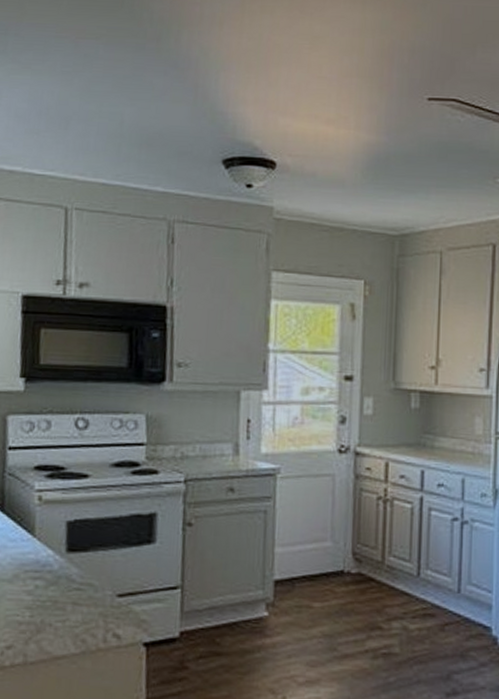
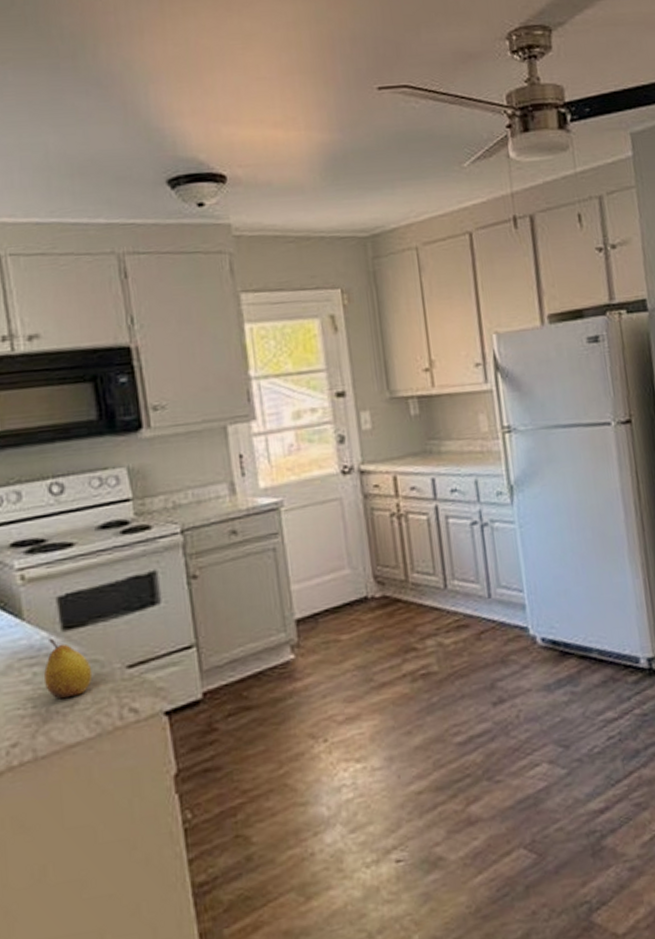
fruit: none [43,558,87,614] -> present [43,639,93,700]

